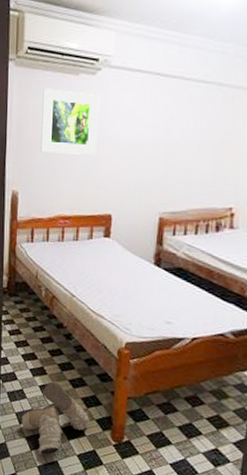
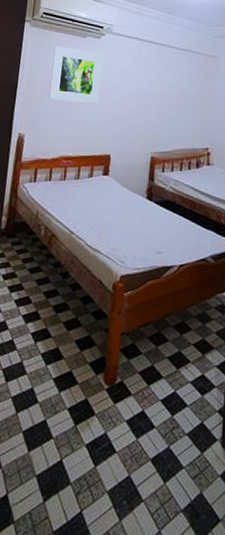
boots: present [21,381,89,456] -> none [8,326,82,416]

